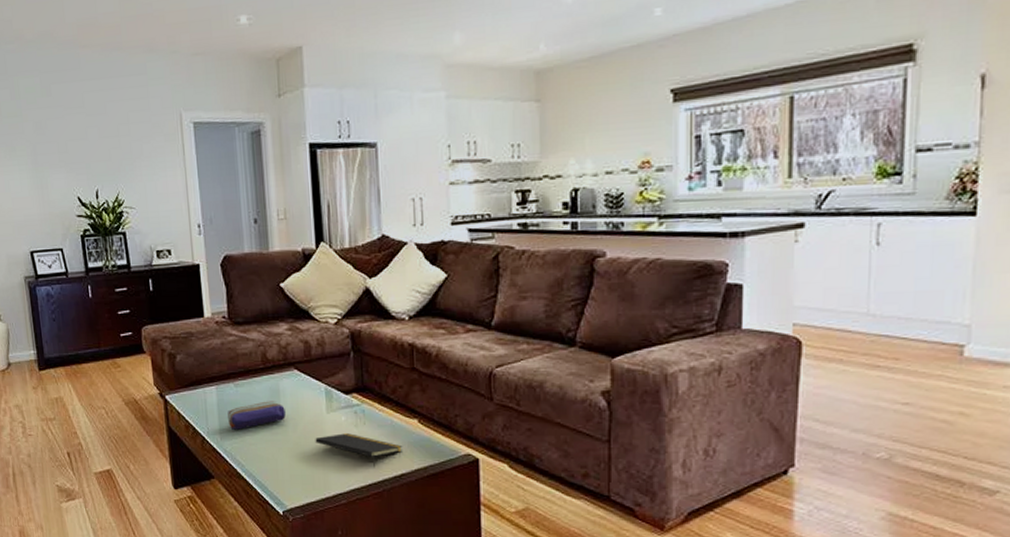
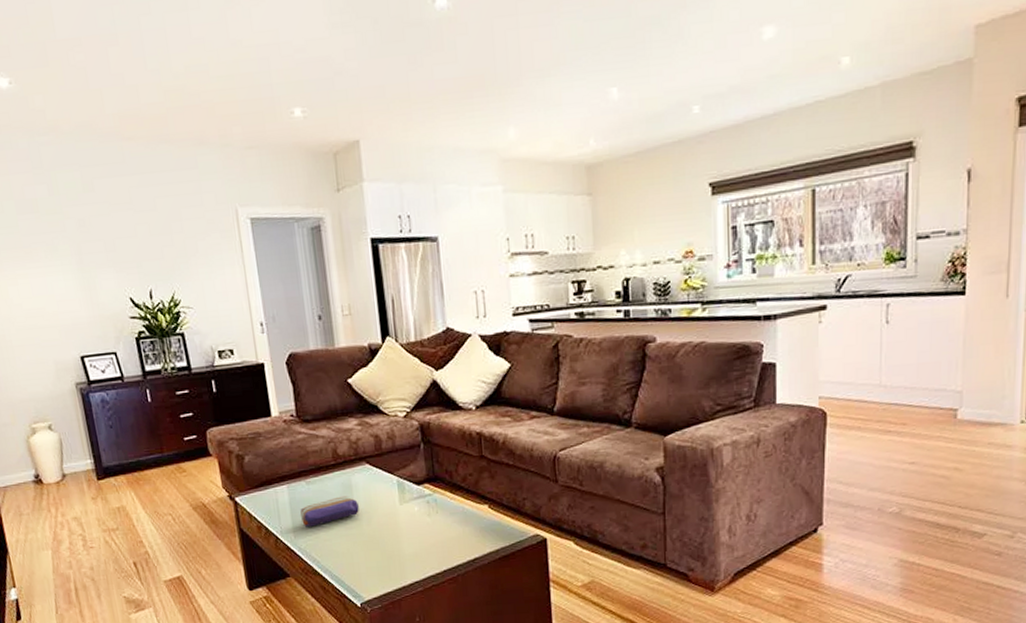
notepad: present [315,433,403,468] -> none [389,523,475,555]

